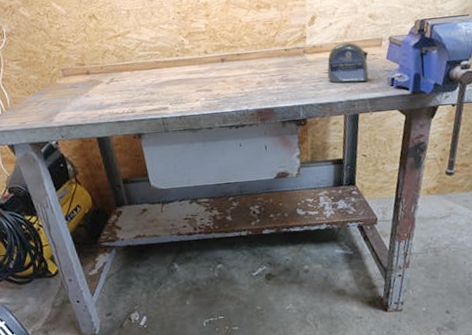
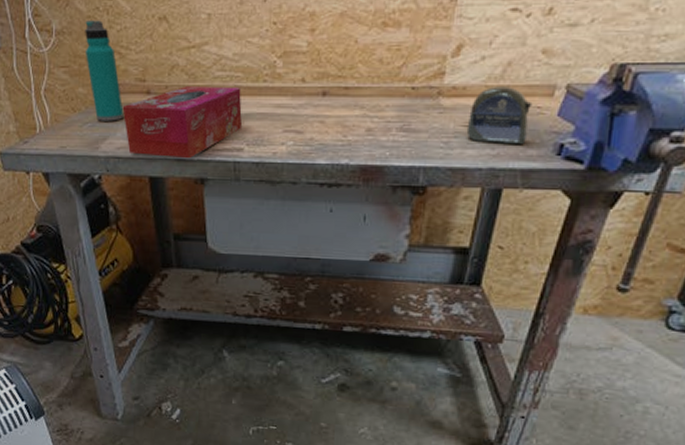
water bottle: none [30,22,70,99] -> present [85,20,124,121]
tissue box: none [68,62,164,122] -> present [122,86,242,159]

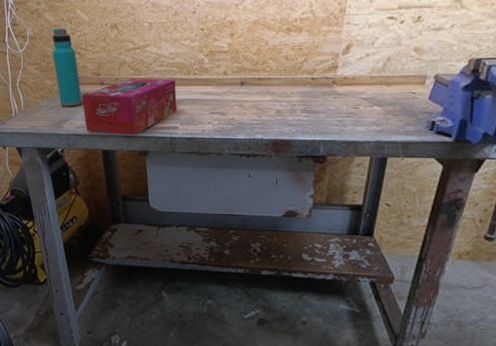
tape measure: present [466,87,533,145] -> none [356,77,408,123]

